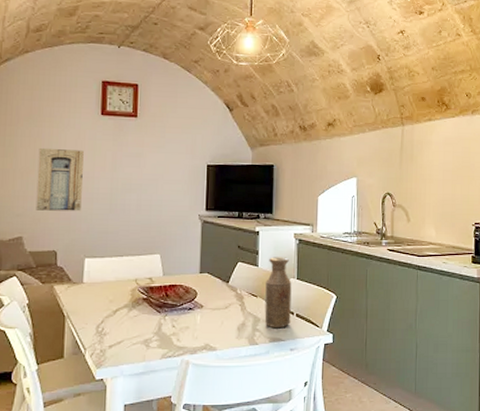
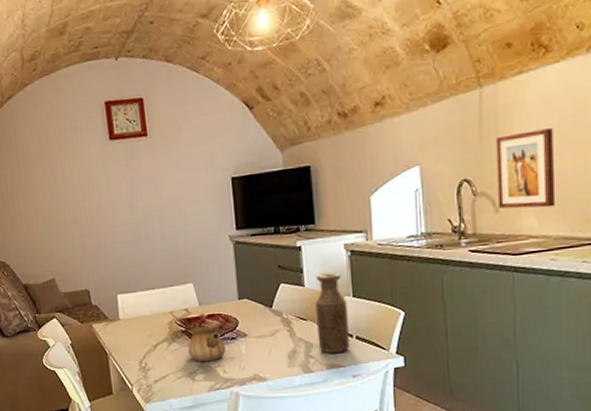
wall art: present [36,147,84,212] -> none [55,182,106,251]
teapot: none [147,283,183,330] -> present [188,313,226,362]
wall art: none [409,163,449,222] -> present [495,128,556,209]

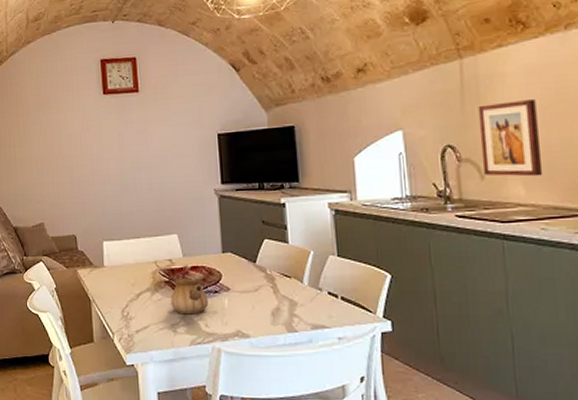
bottle: present [315,272,350,353] -> none [299,231,335,313]

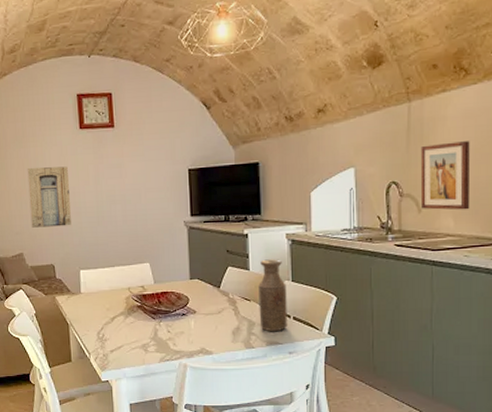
wall art: none [49,132,94,196] -> present [27,166,71,228]
teapot: present [171,265,209,315] -> none [143,291,177,335]
bottle: none [299,231,335,313] -> present [258,259,287,331]

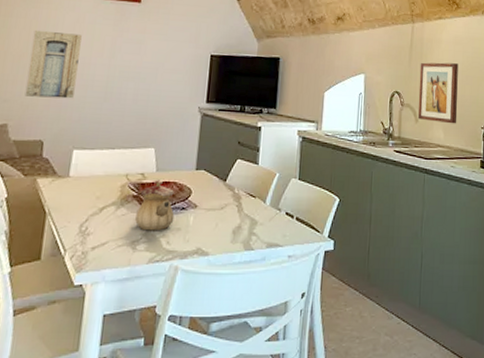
teapot: none [143,291,177,335] -> present [135,180,175,231]
bottle: present [258,259,287,331] -> none [262,154,293,232]

